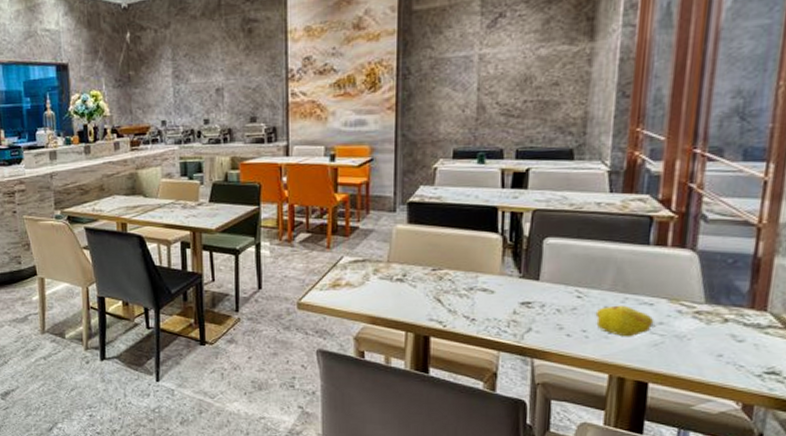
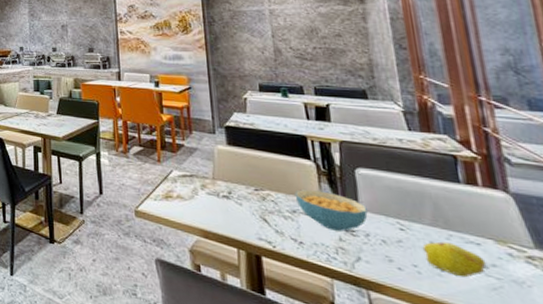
cereal bowl: none [474,265,548,304] -> present [294,190,368,231]

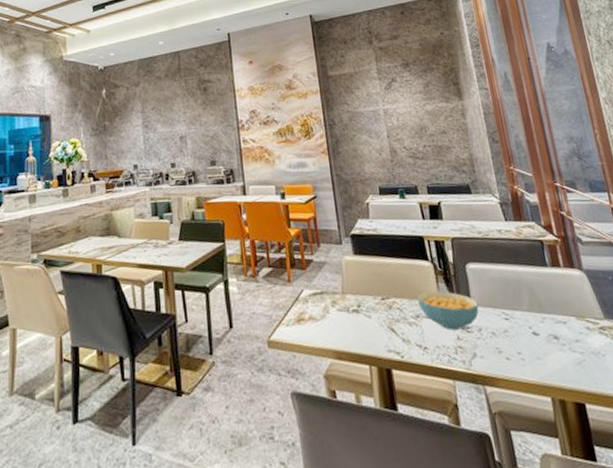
fruit: present [422,241,489,278] -> none [523,325,574,357]

